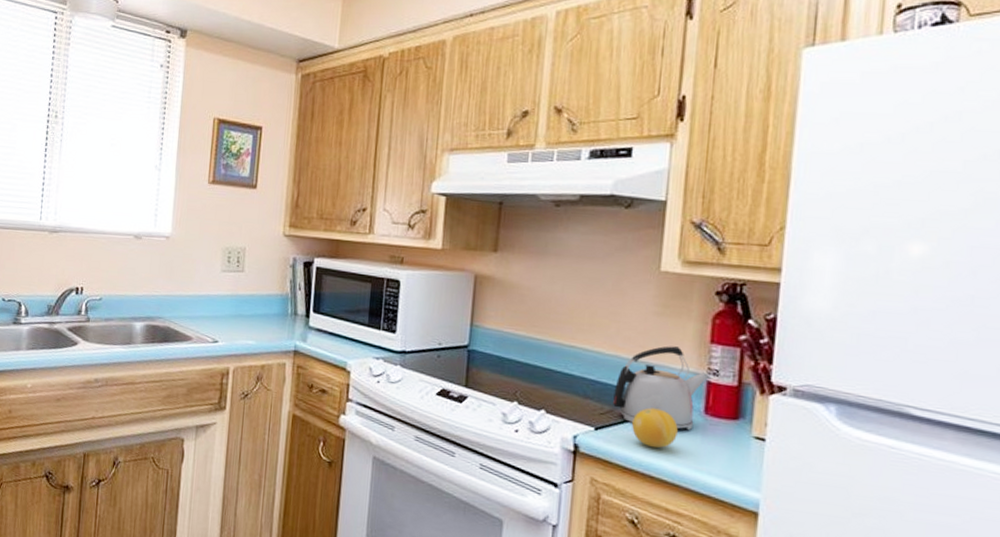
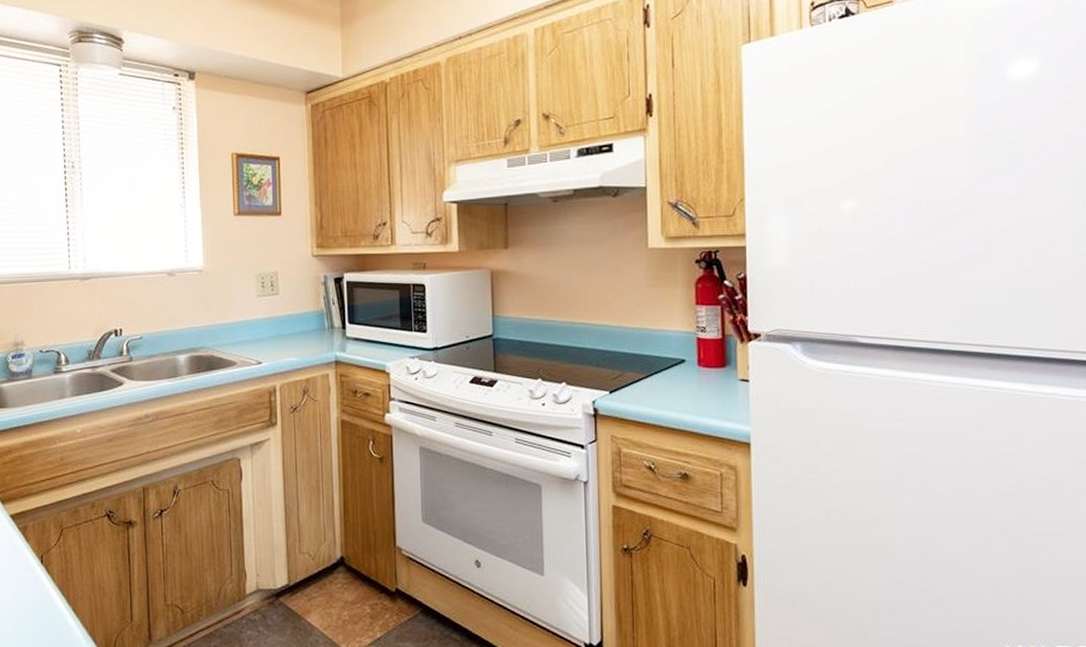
kettle: present [612,346,709,431] -> none [621,311,698,383]
fruit: present [632,408,678,448] -> none [640,367,678,402]

